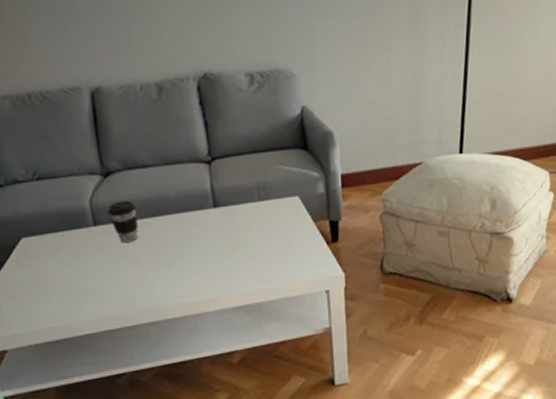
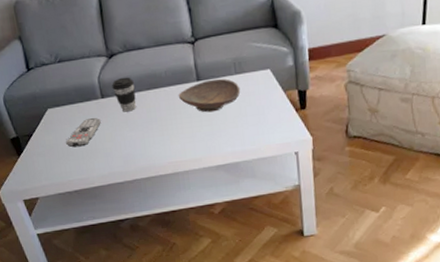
remote control: none [46,249,93,286] -> present [66,117,101,147]
decorative bowl: none [190,205,265,245] -> present [178,78,241,113]

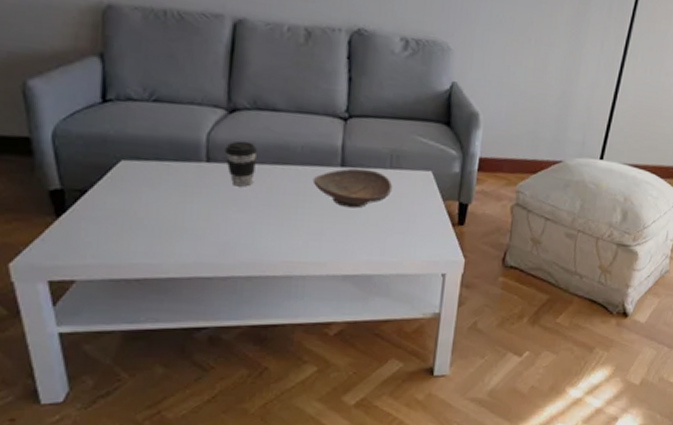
remote control: present [66,117,101,147] -> none [138,184,198,221]

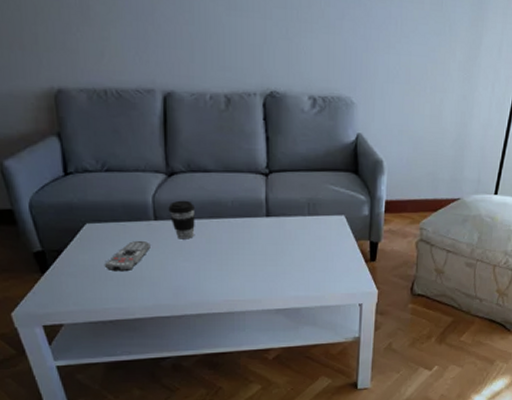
remote control: none [138,184,198,221] -> present [105,240,151,272]
decorative bowl: present [312,168,393,209] -> none [243,217,312,252]

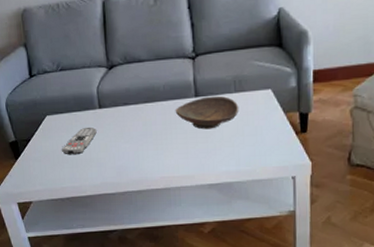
coffee cup: present [168,200,195,240] -> none [110,89,133,124]
decorative bowl: none [243,217,312,252] -> present [175,95,239,130]

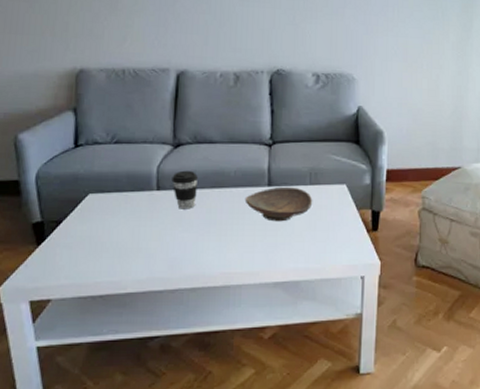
remote control: present [62,127,97,155] -> none [102,210,151,243]
coffee cup: none [110,89,133,124] -> present [171,170,198,209]

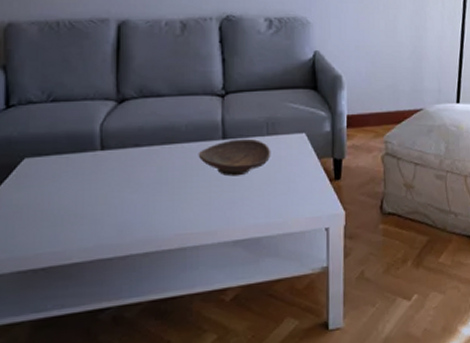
coffee cup: present [171,170,198,209] -> none [117,127,146,169]

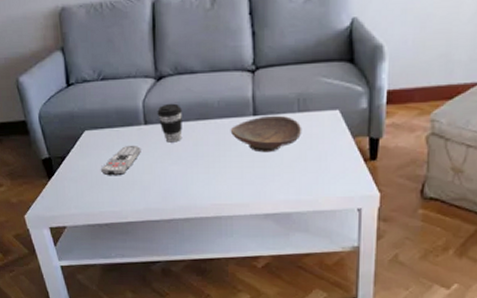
remote control: none [42,173,95,210] -> present [101,145,141,176]
coffee cup: none [117,127,146,169] -> present [157,103,183,143]

